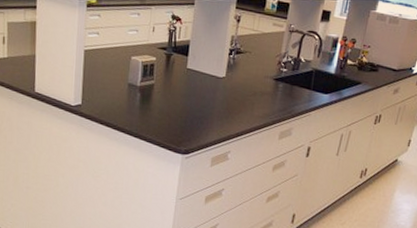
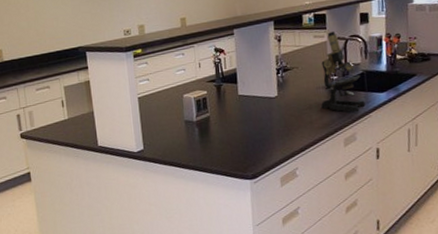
microscope: none [265,23,309,109] -> present [321,31,366,113]

